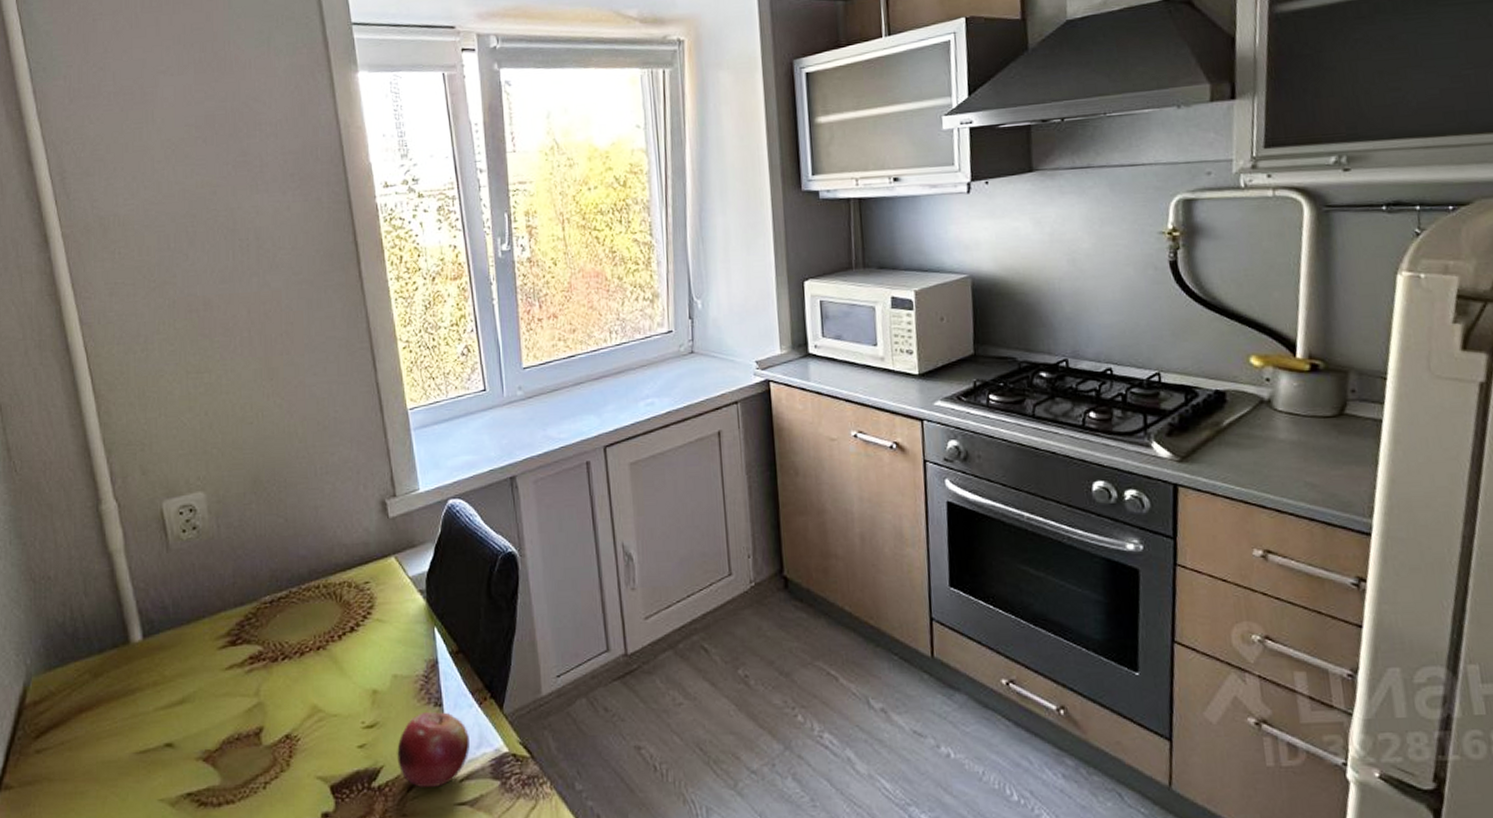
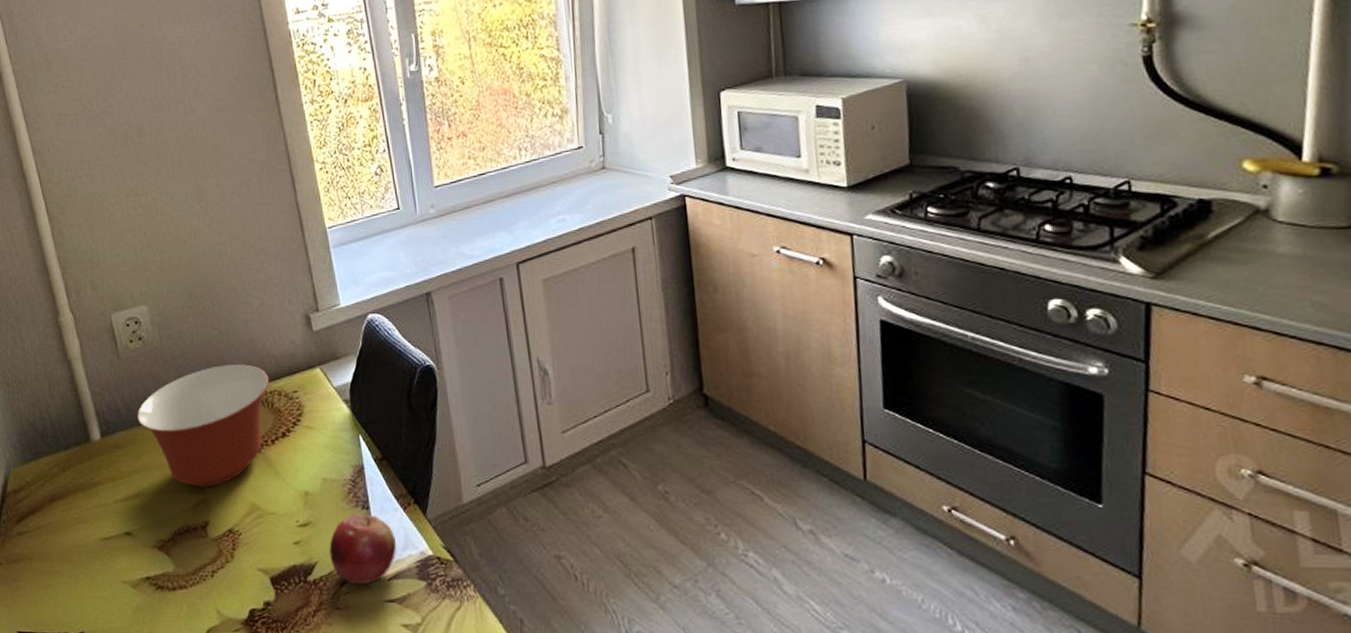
mixing bowl: none [186,554,339,690] -> present [137,364,270,487]

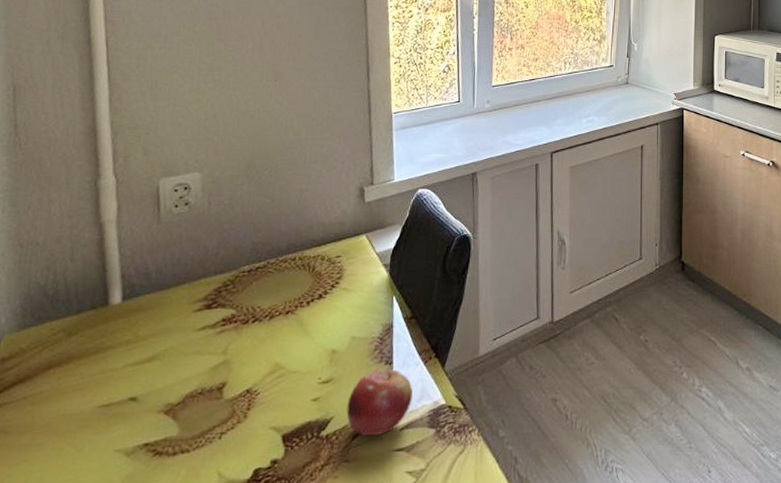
mixing bowl: present [137,364,270,487] -> none [167,231,315,349]

